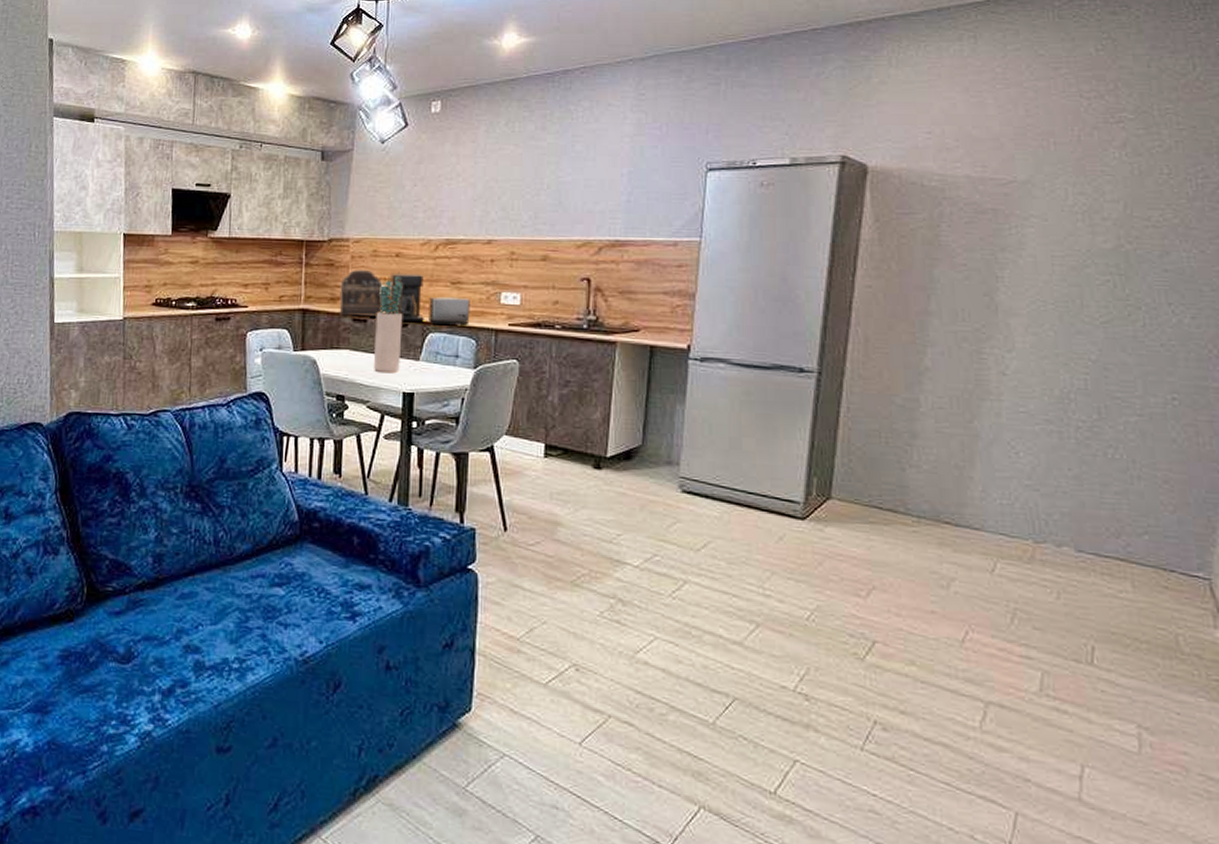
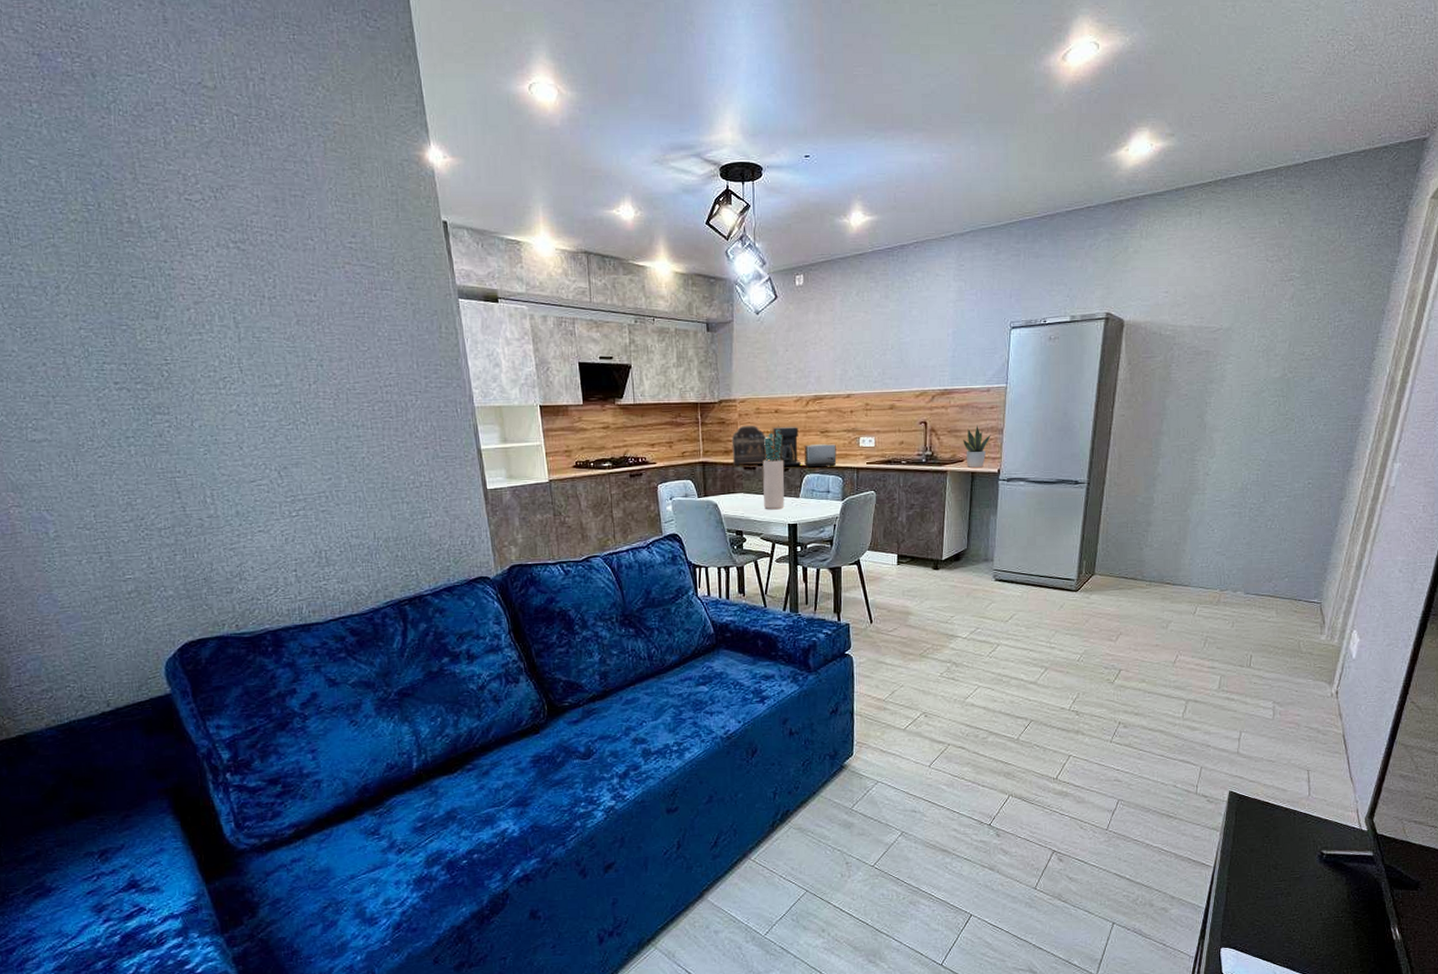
potted plant: none [639,286,678,342] -> present [963,424,991,469]

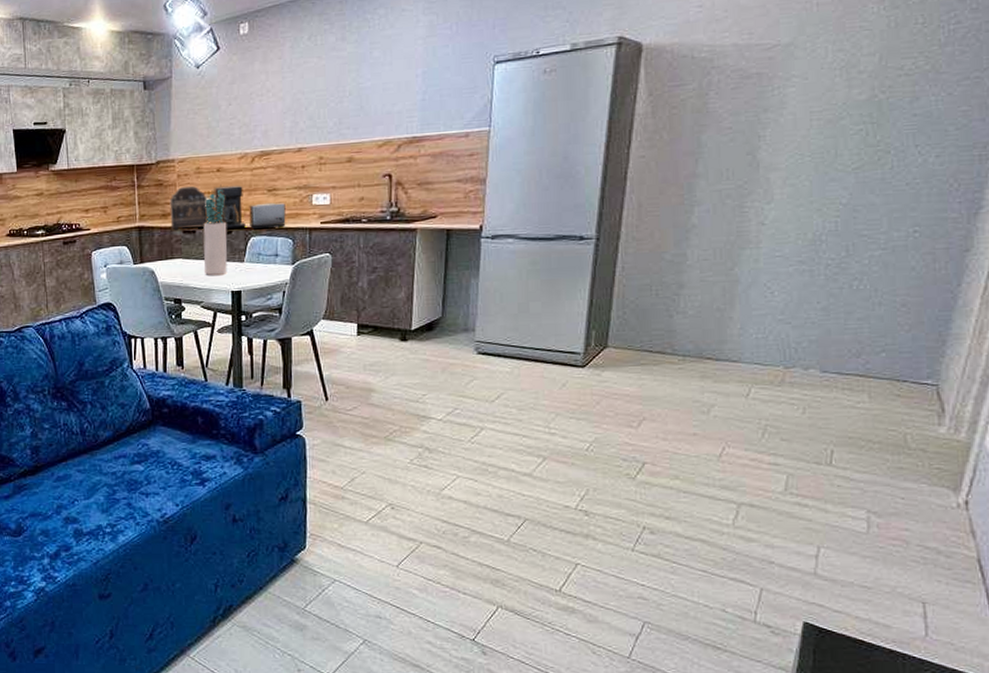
potted plant: present [963,424,991,469] -> none [436,175,471,225]

